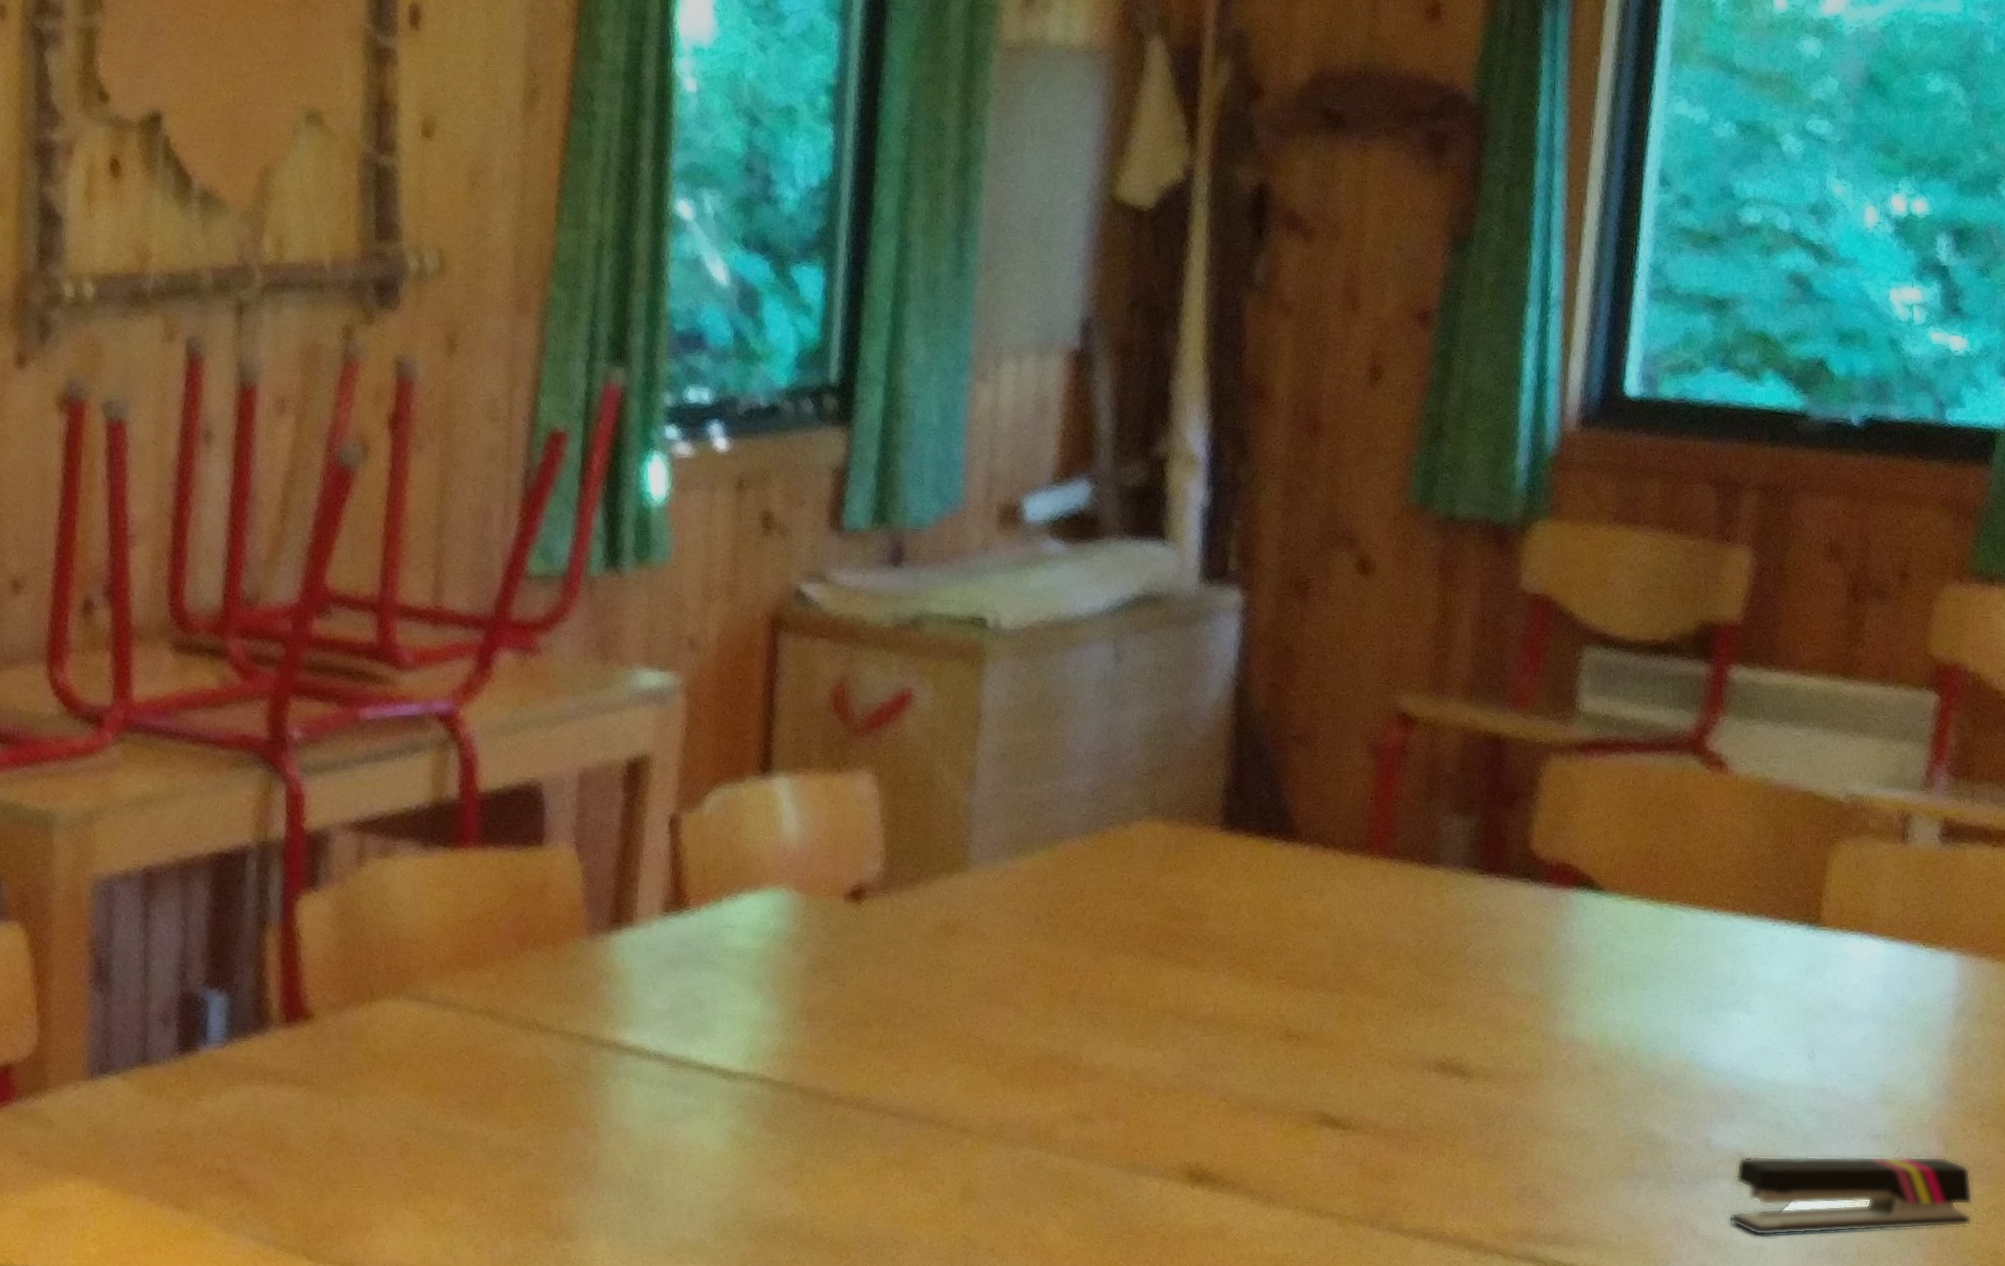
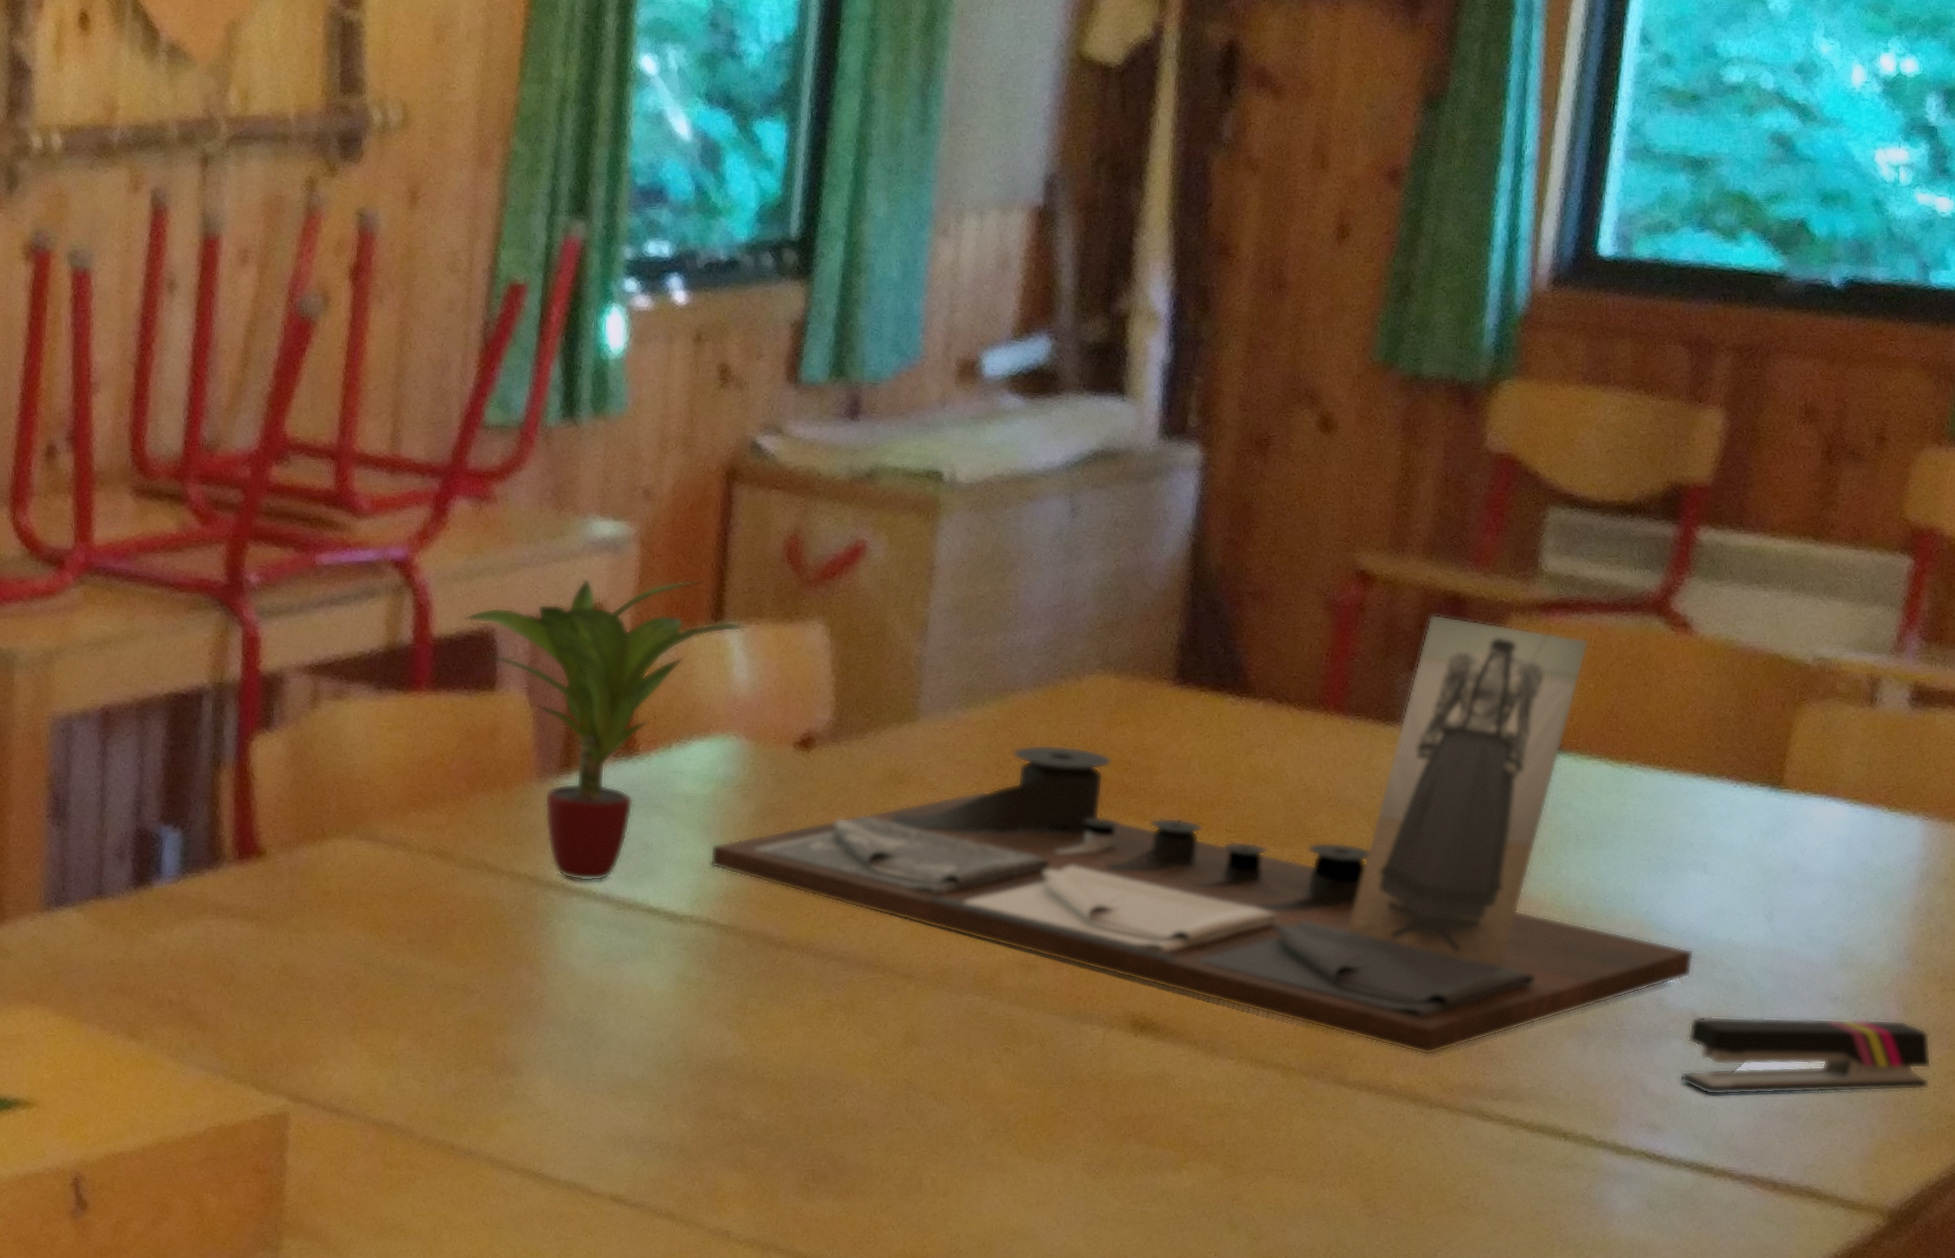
potted plant: none [508,730,793,1039] -> present [462,578,745,882]
desk organizer: none [763,756,1739,1201] -> present [710,614,1694,1056]

